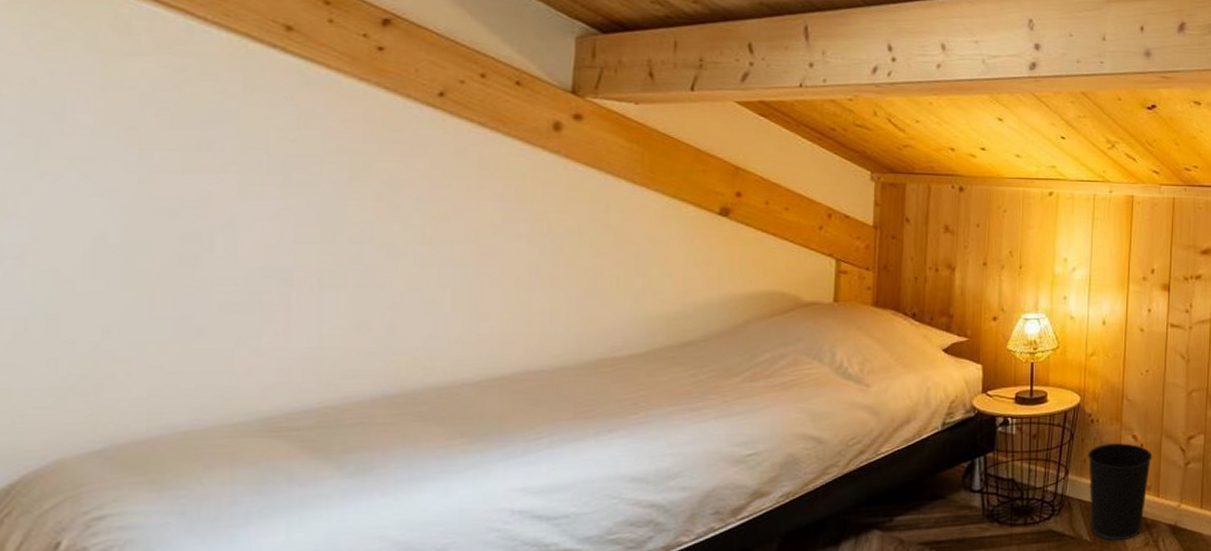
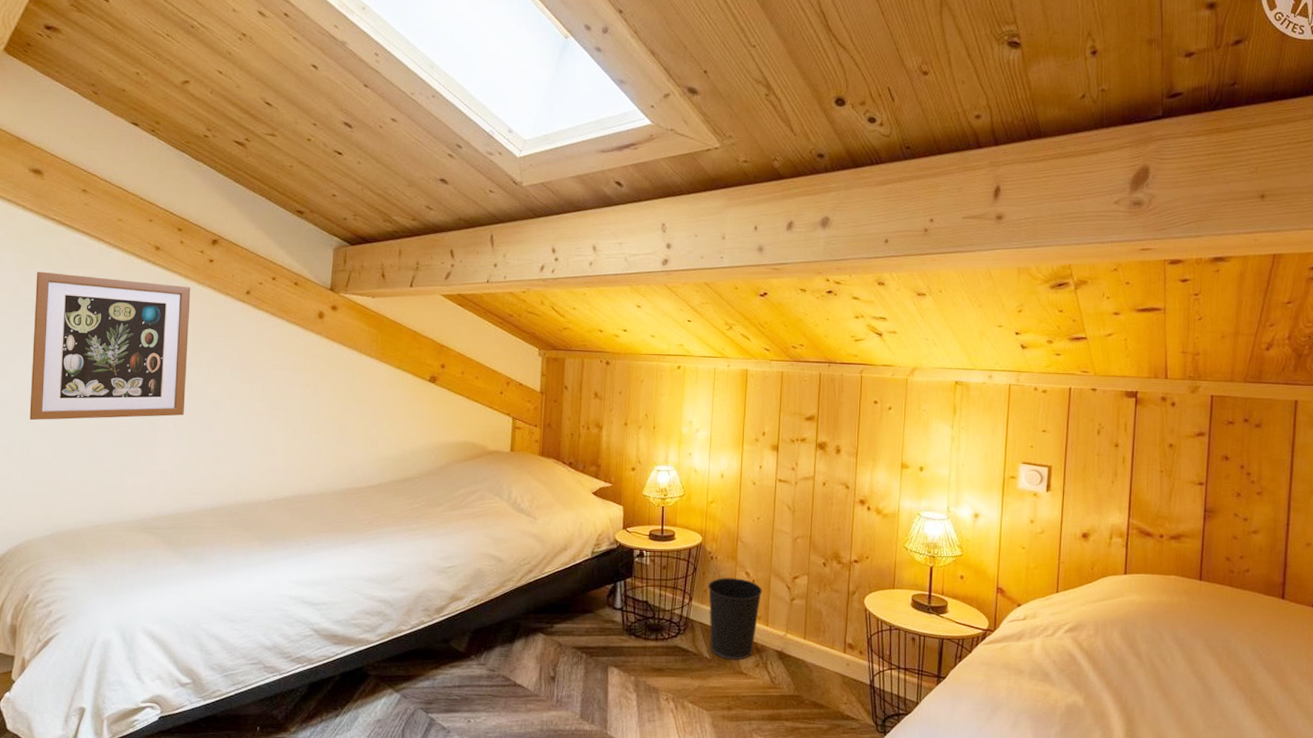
wall art: none [59,56,347,281] -> present [29,271,191,421]

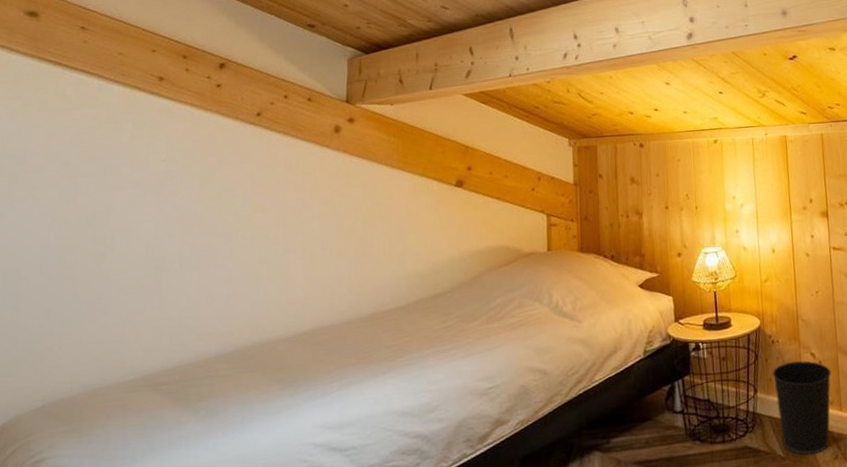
wall art: present [29,271,191,421] -> none [20,115,198,279]

